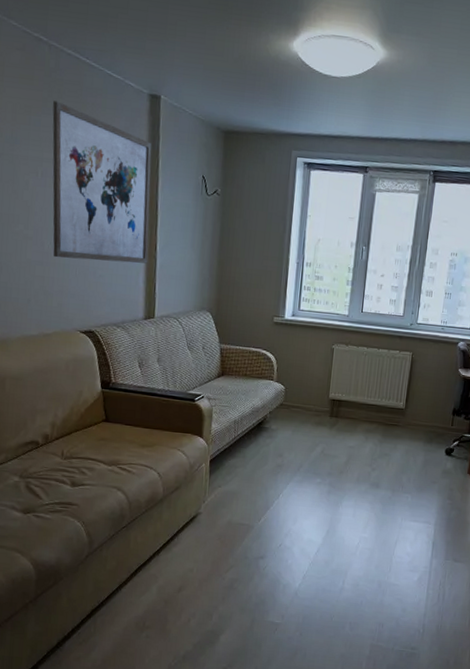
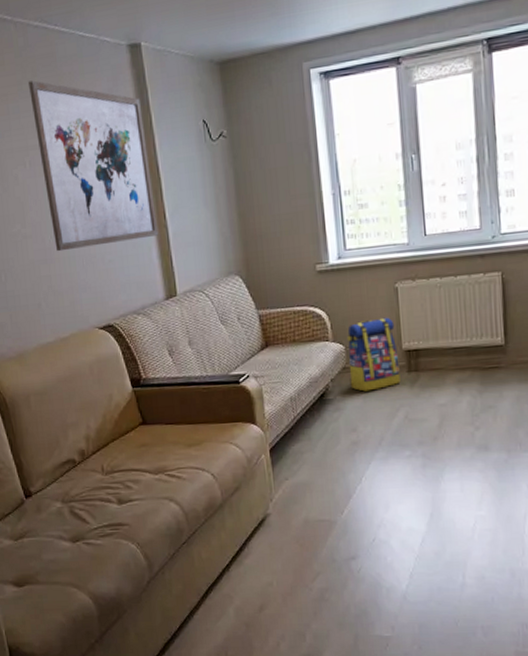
backpack: none [284,369,327,427] -> present [346,317,401,392]

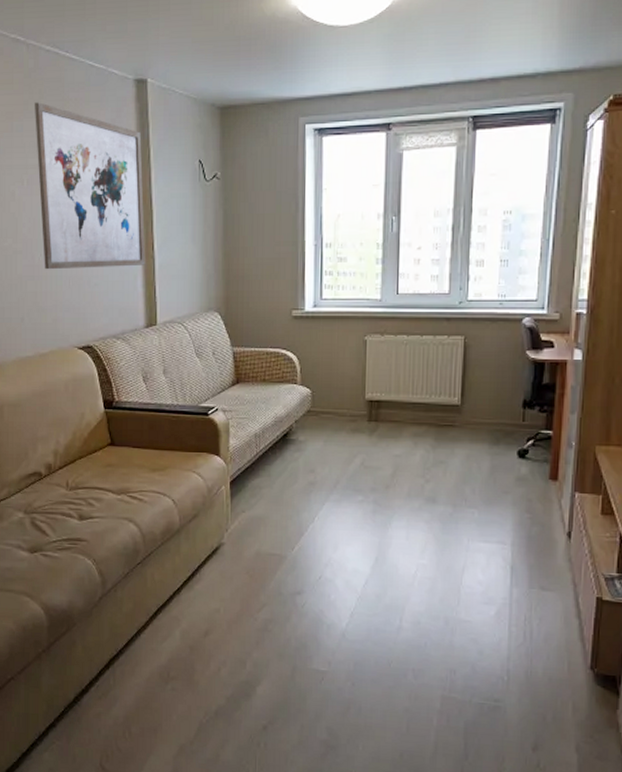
backpack: present [346,317,401,392] -> none [313,367,361,436]

